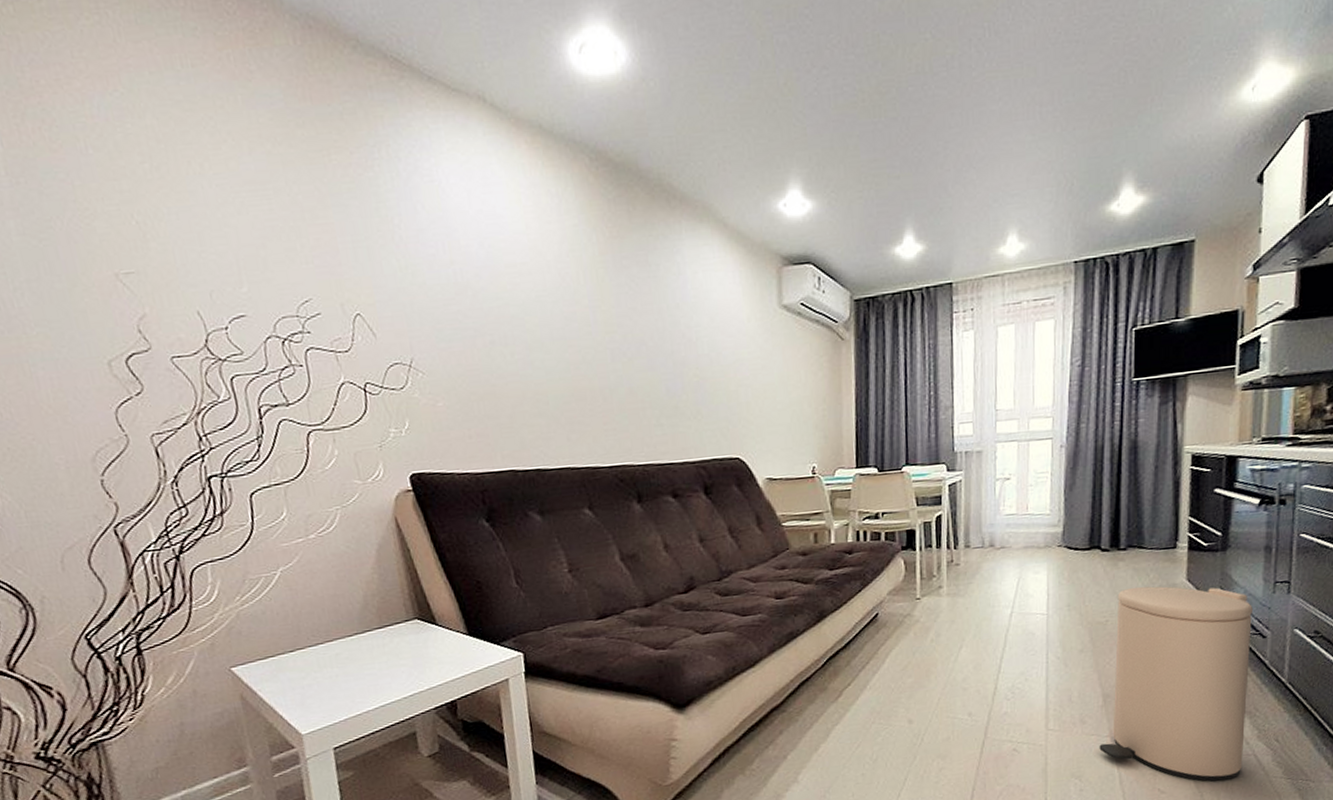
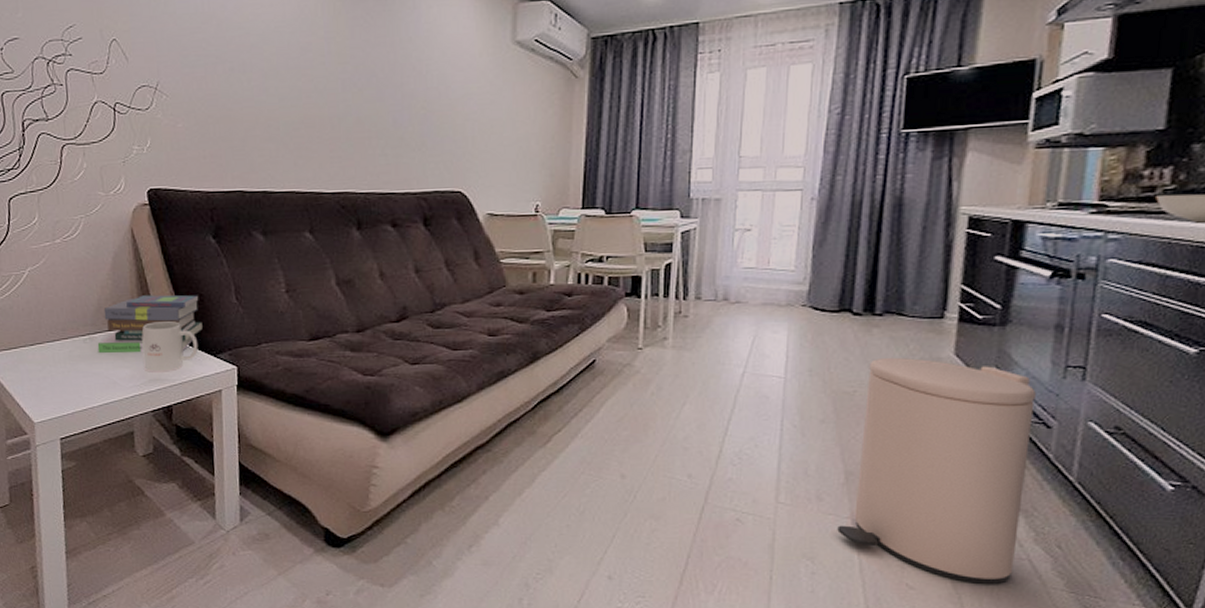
books: none [367,582,483,653] -> present [97,294,203,353]
mug: none [416,612,480,669] -> present [141,321,198,374]

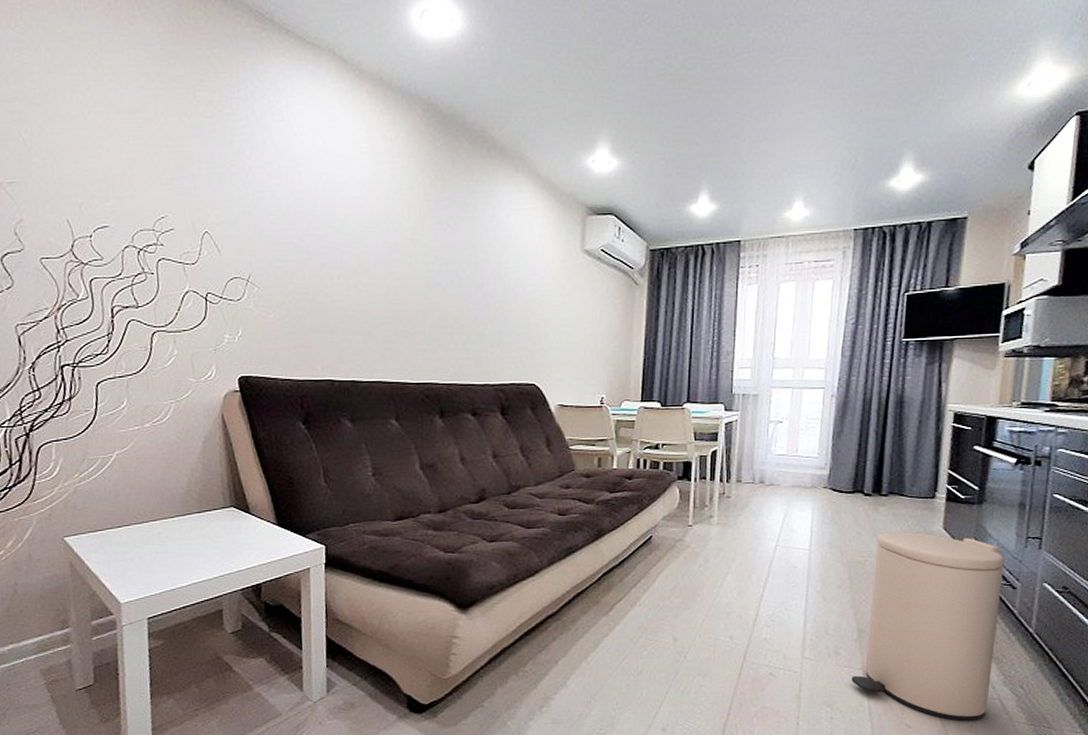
books: present [97,294,203,353] -> none [186,477,292,534]
mug: present [141,321,198,374] -> none [230,503,288,554]

